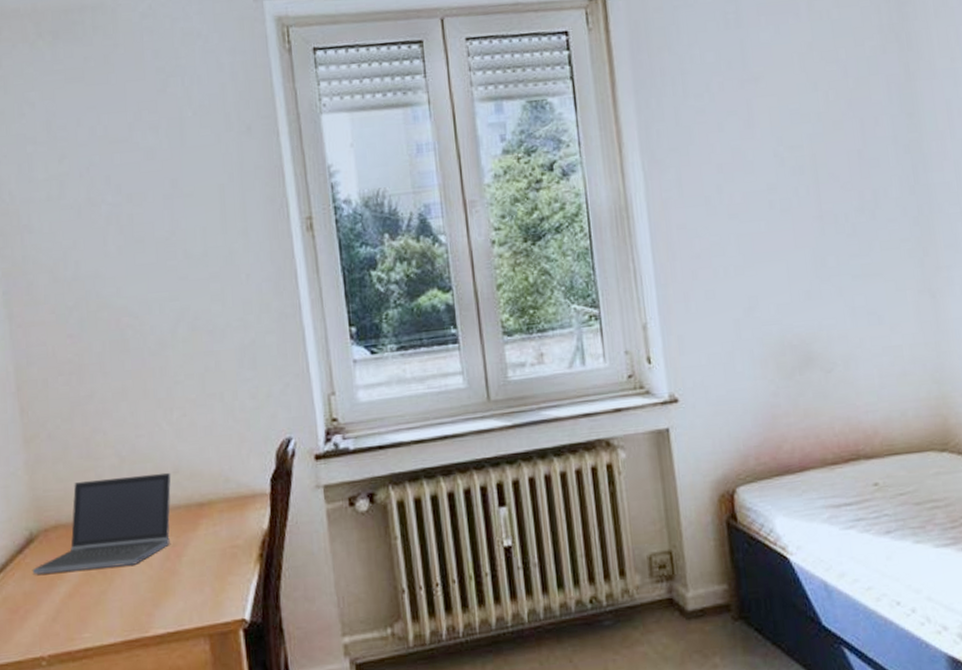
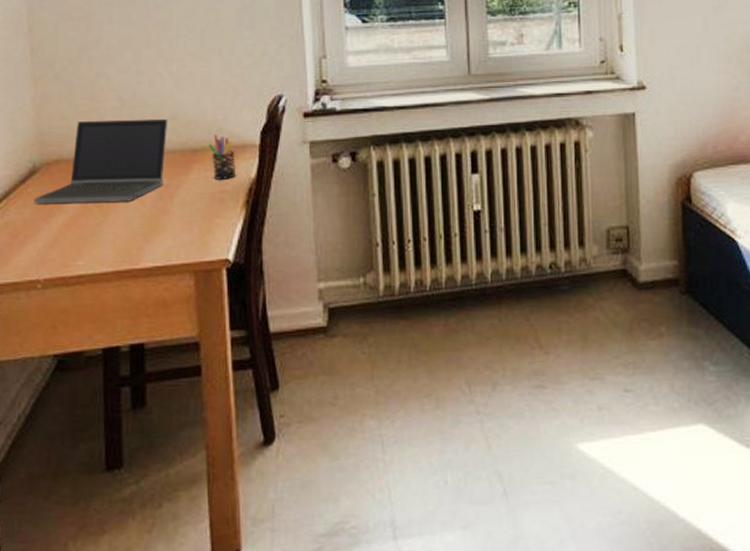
pen holder: none [215,485,248,534] -> present [208,134,236,180]

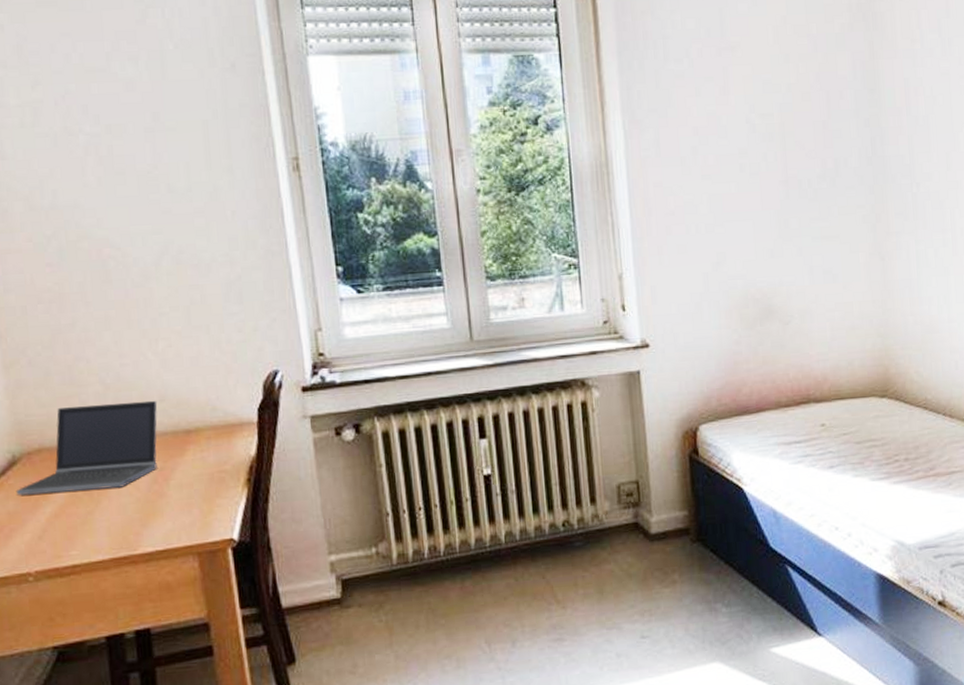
pen holder: present [208,134,236,180] -> none [202,414,235,460]

